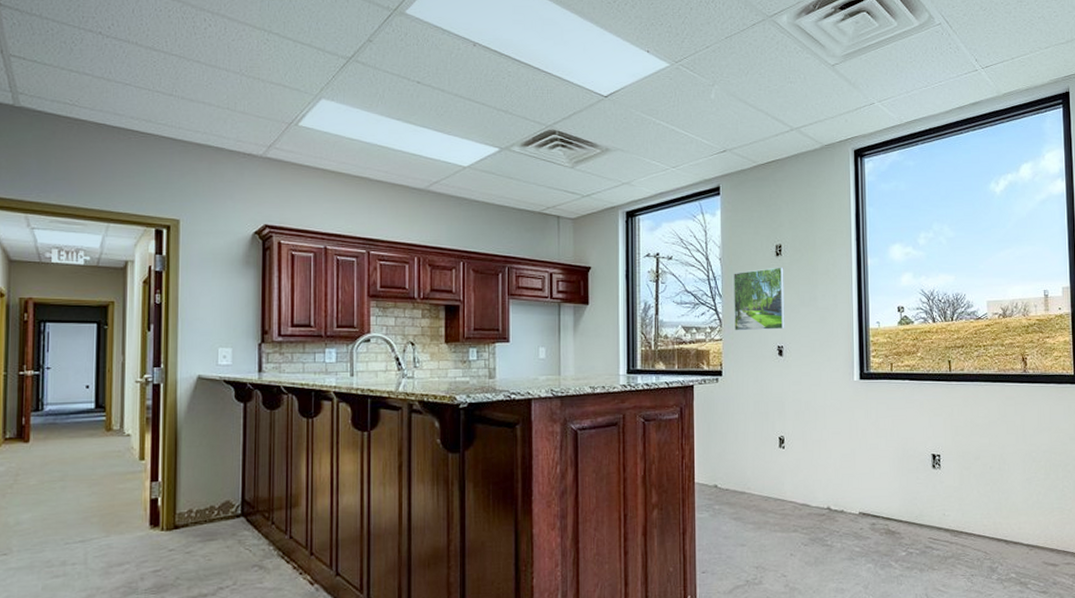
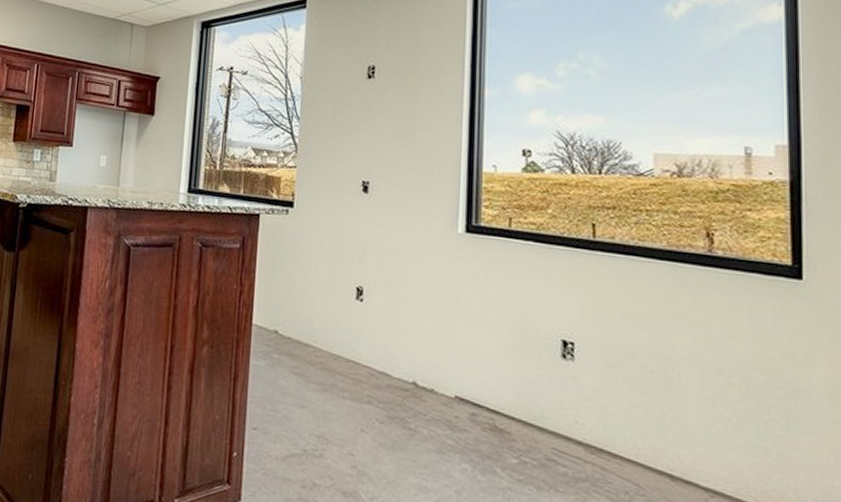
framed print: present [732,267,785,331] -> none [312,91,376,163]

